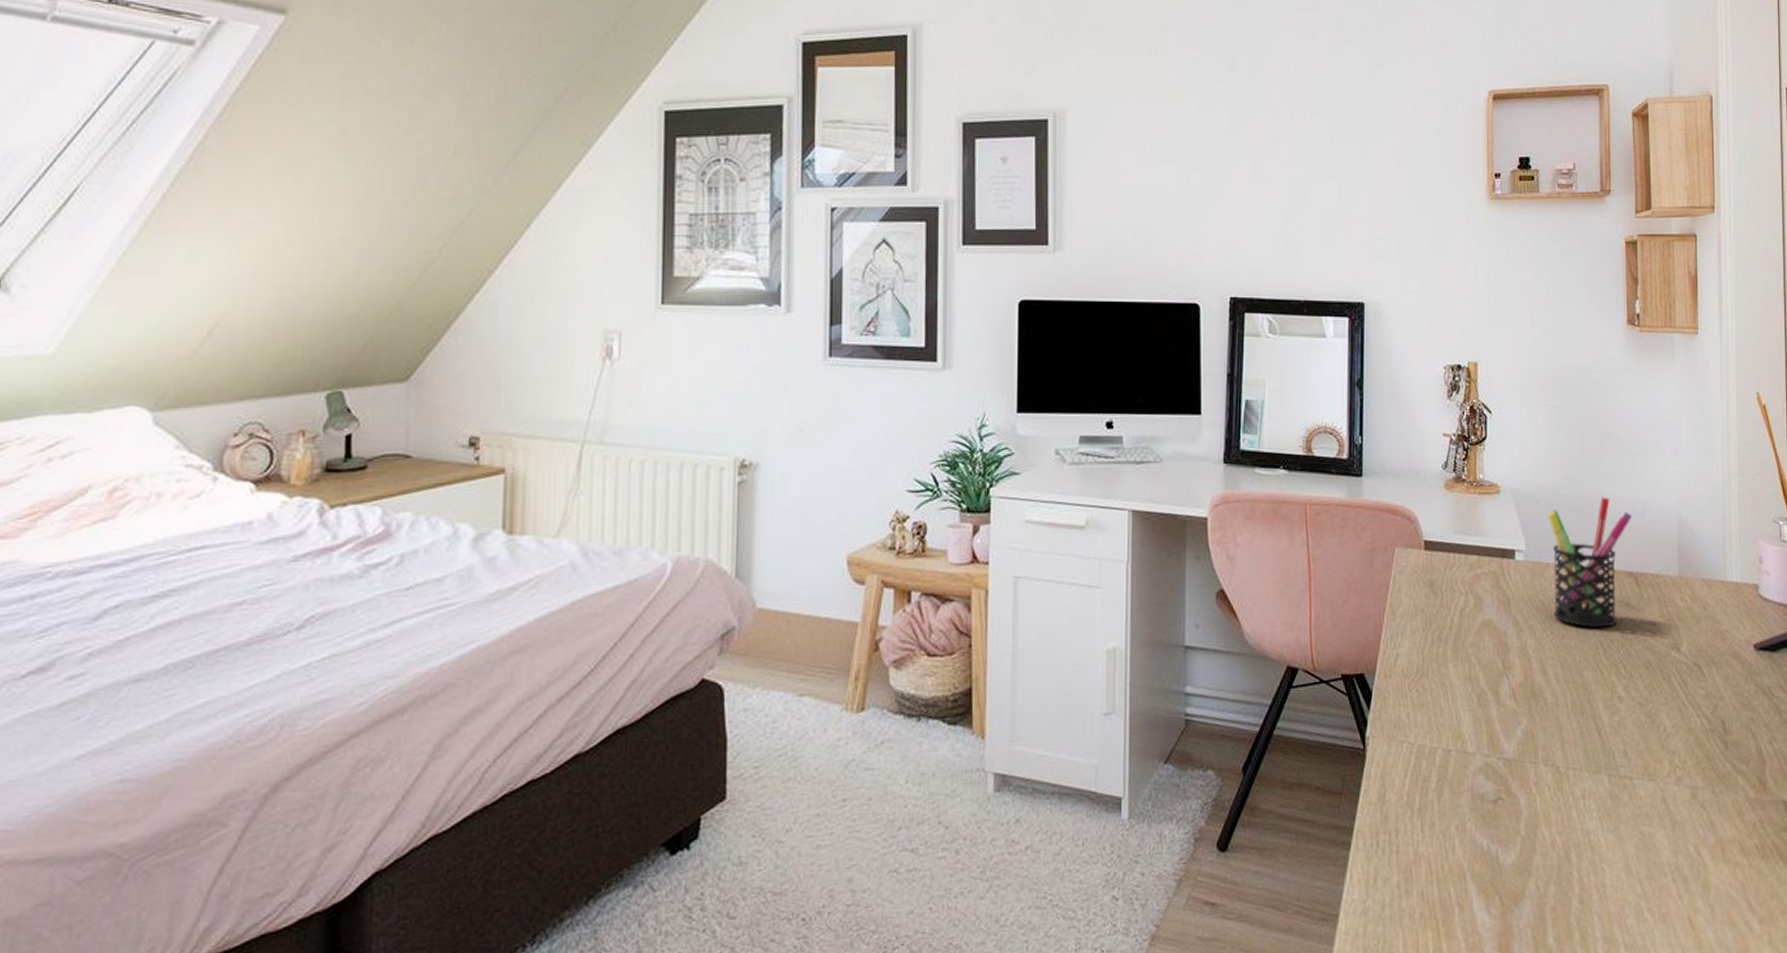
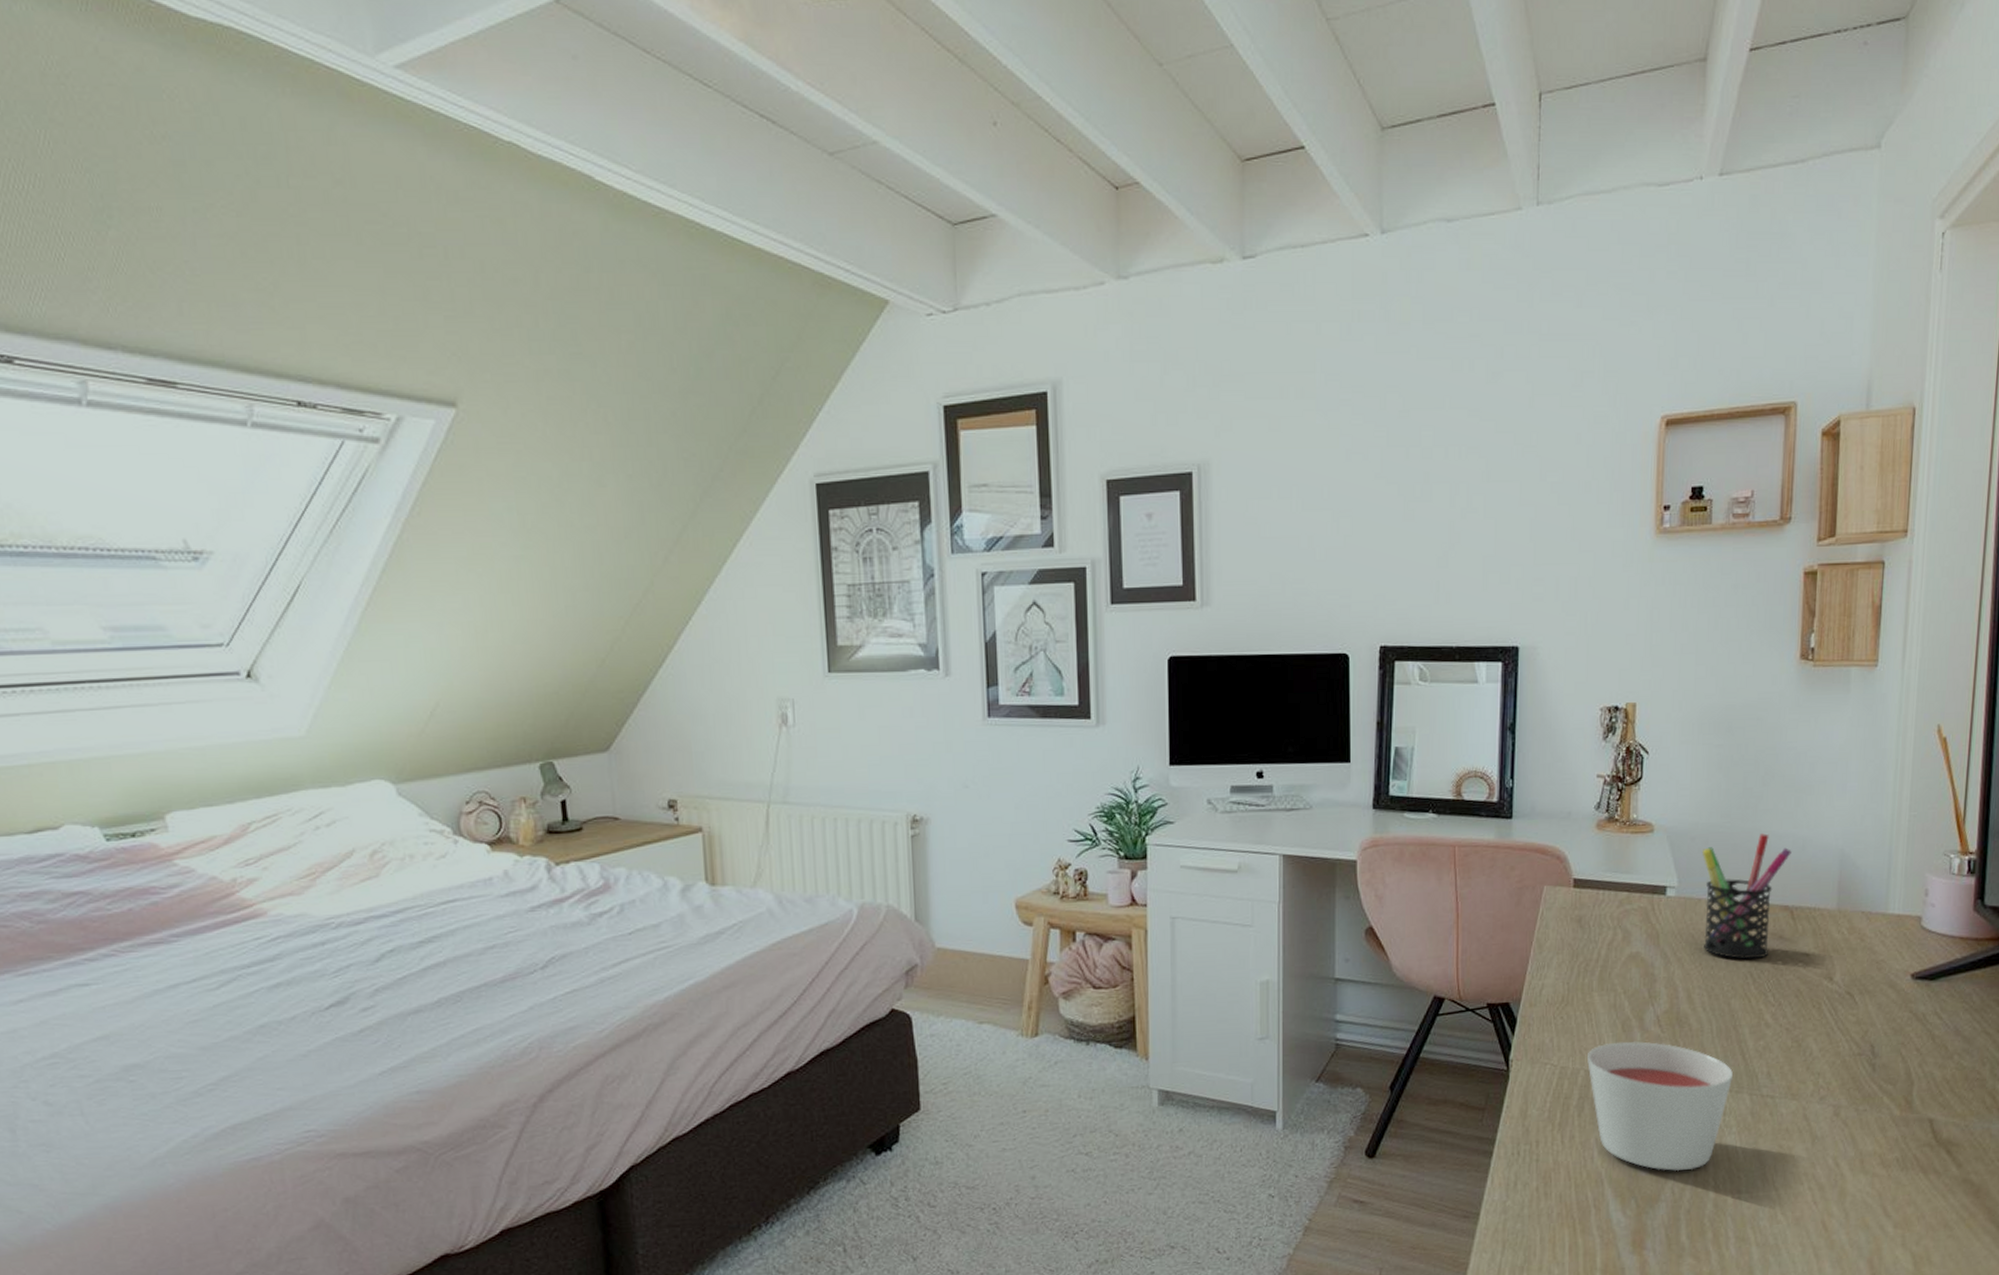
candle: none [1445,716,1590,863] -> present [1587,1041,1733,1172]

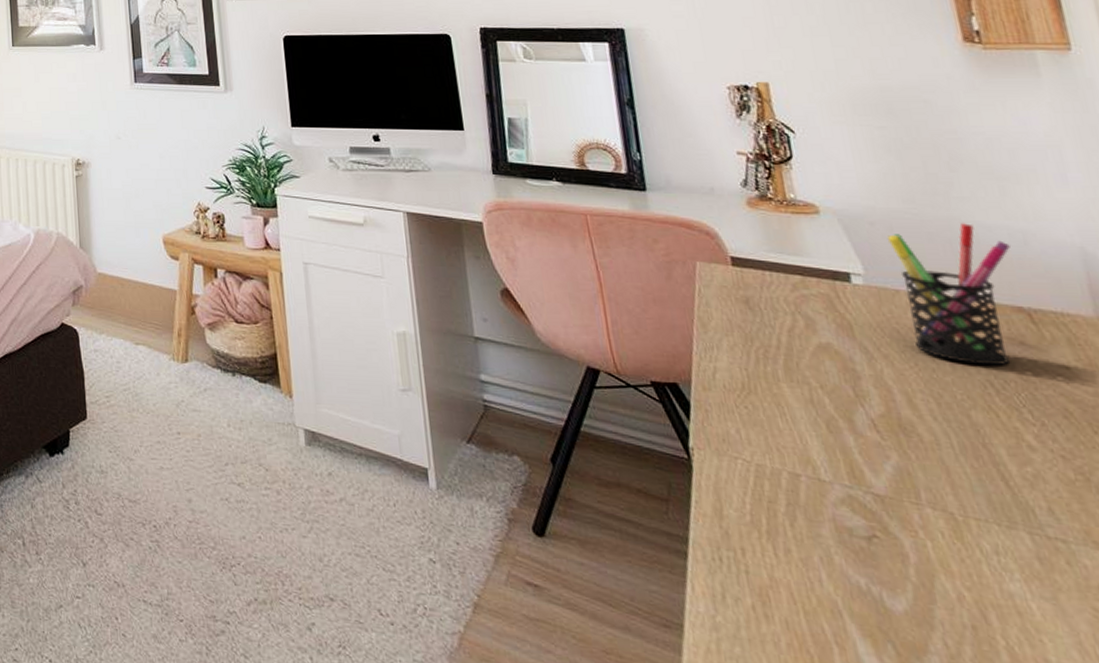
candle: present [1587,1041,1733,1172] -> none [788,443,998,619]

